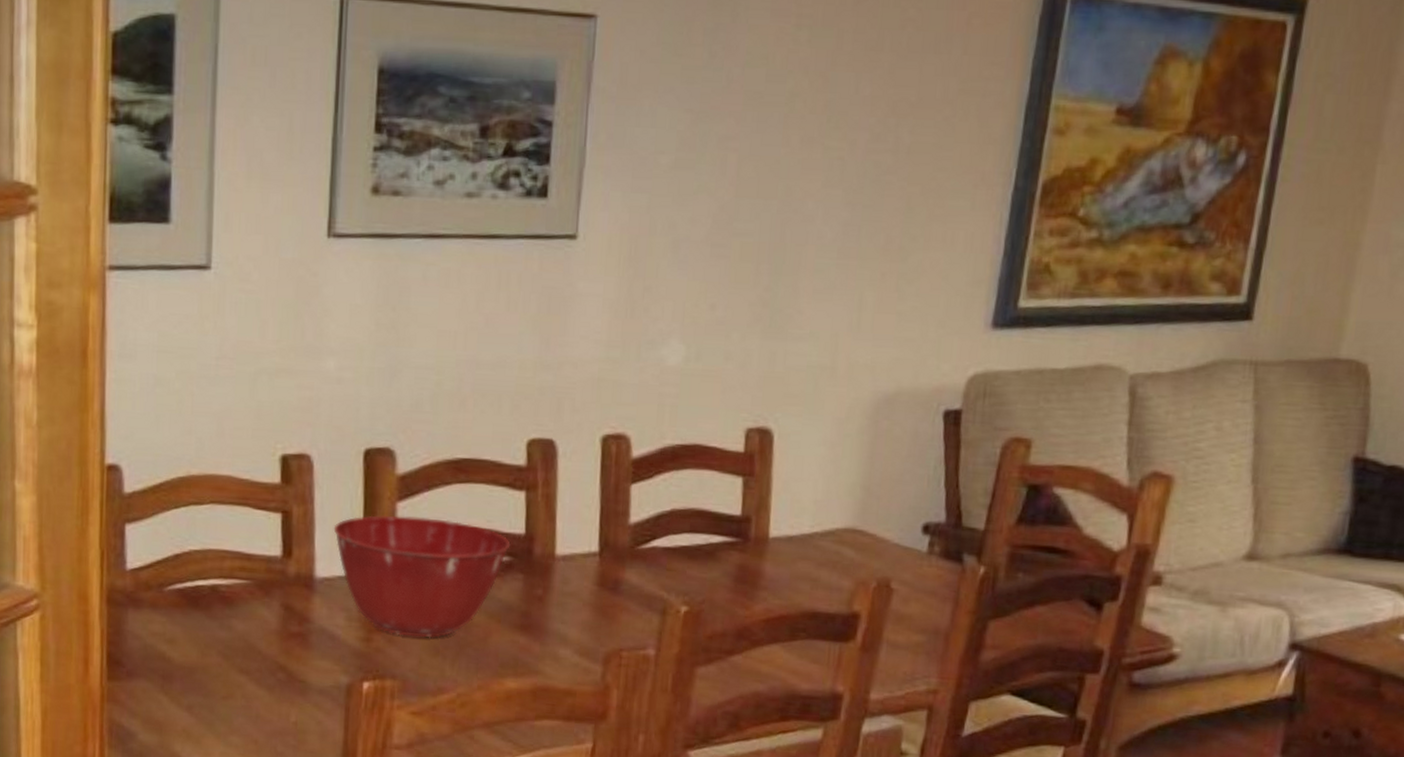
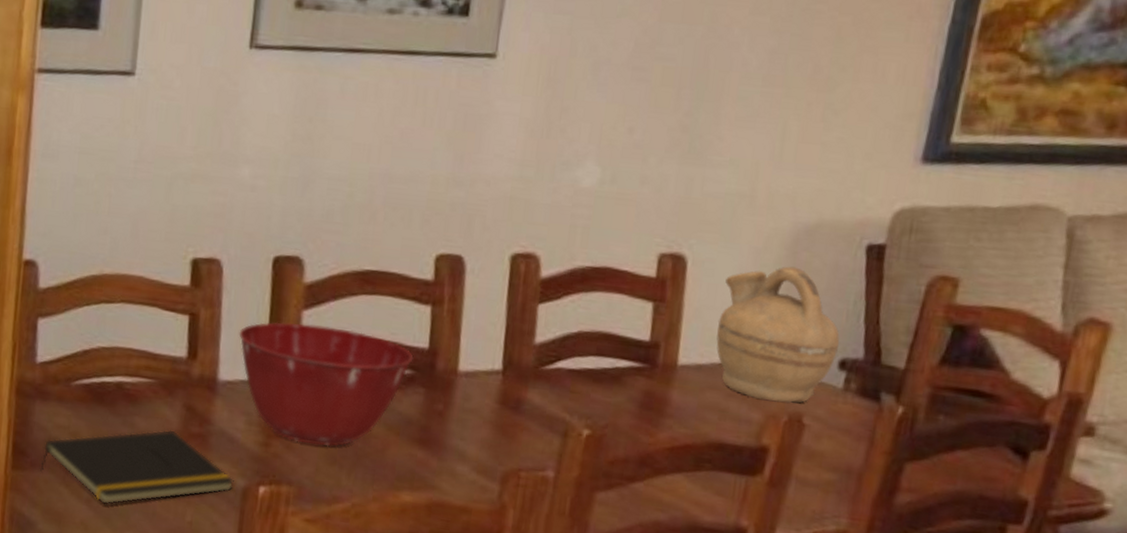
notepad: none [136,630,337,711] -> present [39,429,234,505]
teapot: none [805,435,922,569] -> present [716,266,840,403]

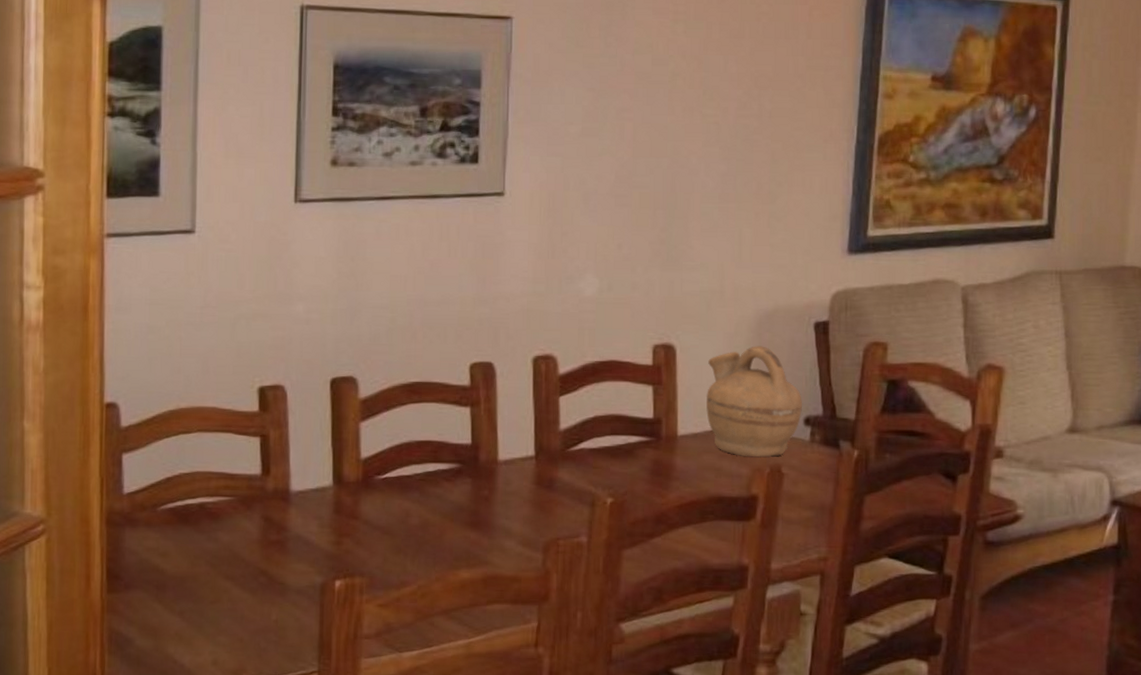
notepad: present [39,429,234,505] -> none [133,540,312,615]
mixing bowl: present [239,322,414,447] -> none [306,434,459,539]

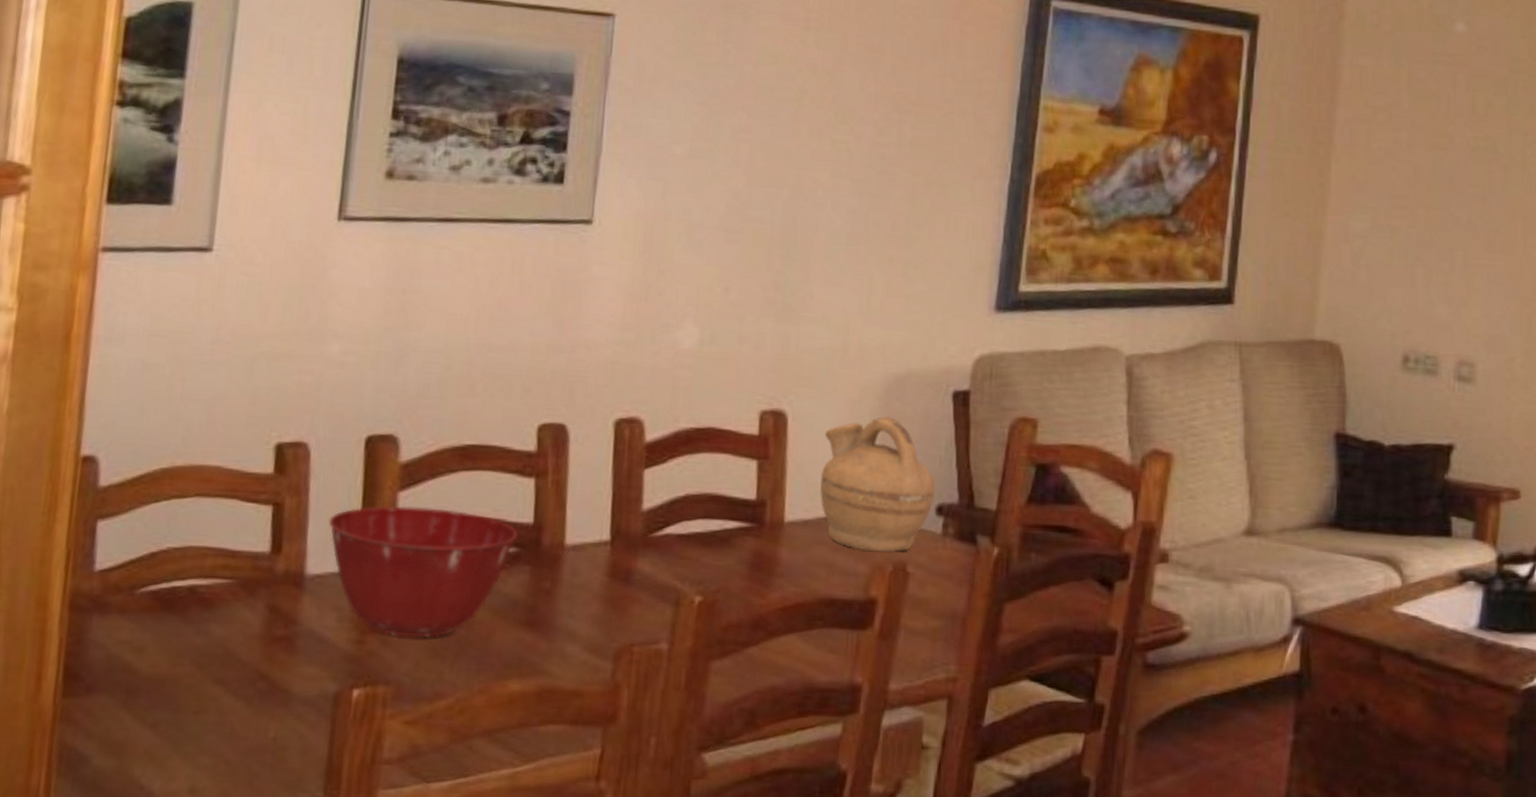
mixing bowl: none [306,434,459,539] -> present [328,505,518,638]

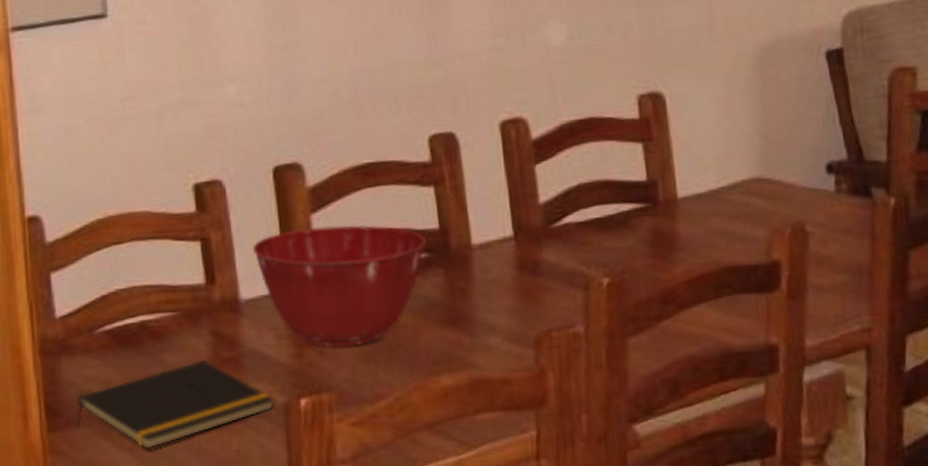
notepad: none [95,635,324,728] -> present [76,359,274,450]
teapot: present [820,416,935,553] -> none [704,84,822,217]

